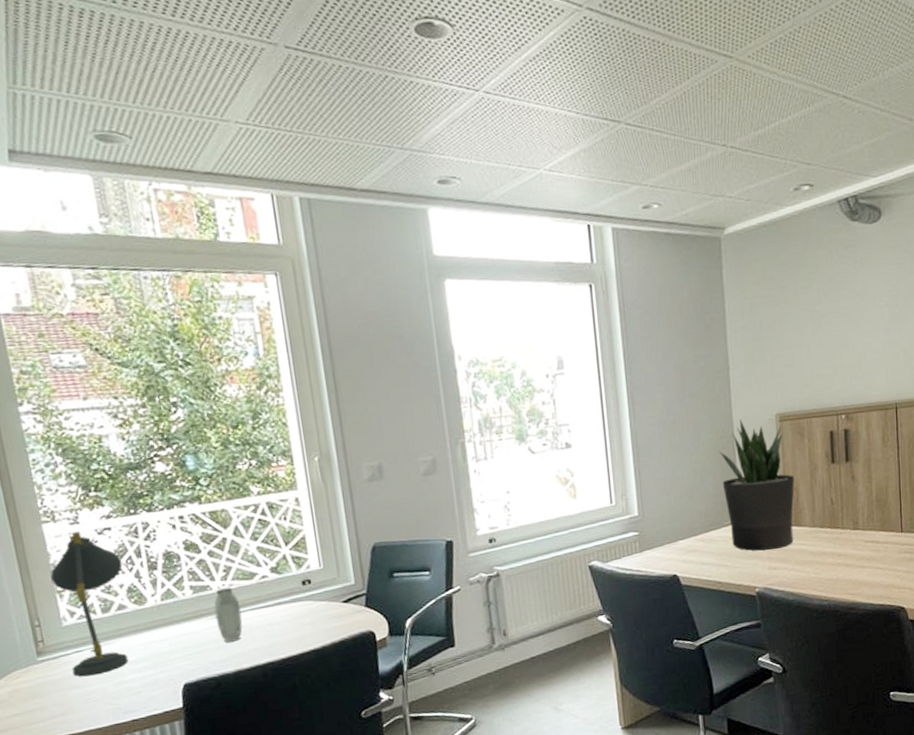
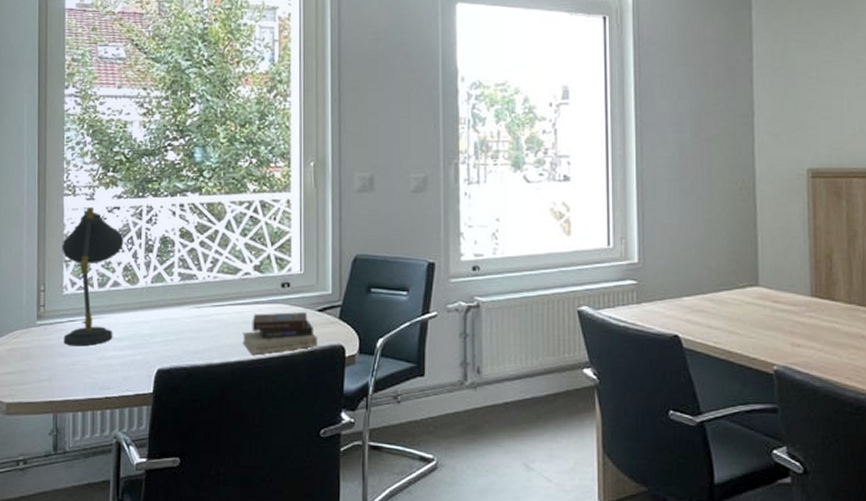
vase: present [214,588,243,643] -> none [196,280,221,334]
books: none [269,605,347,655] -> present [243,312,317,355]
planter: present [719,419,795,551] -> none [736,170,828,323]

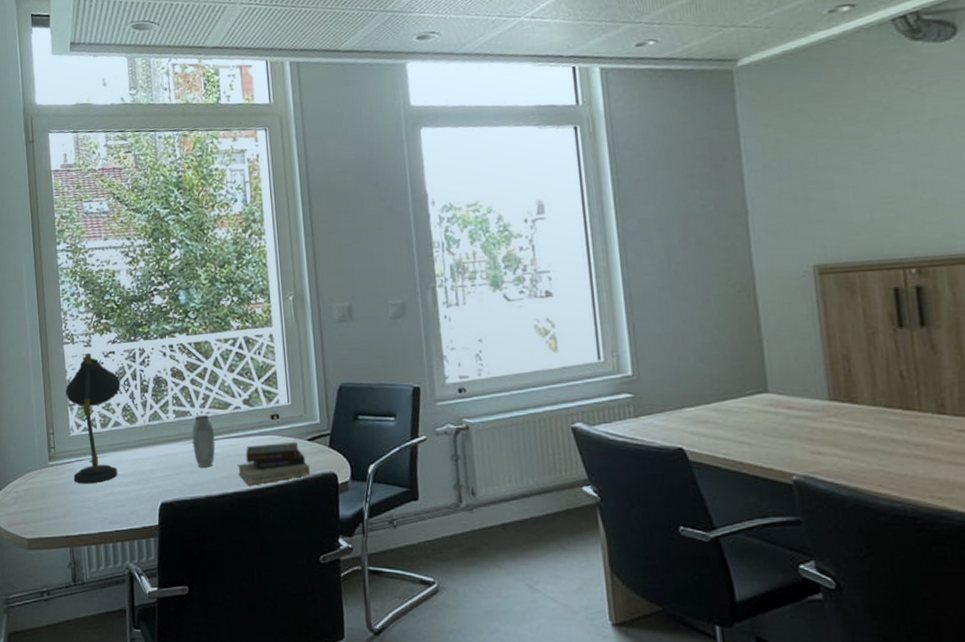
vase: none [196,280,221,334] -> present [192,415,216,468]

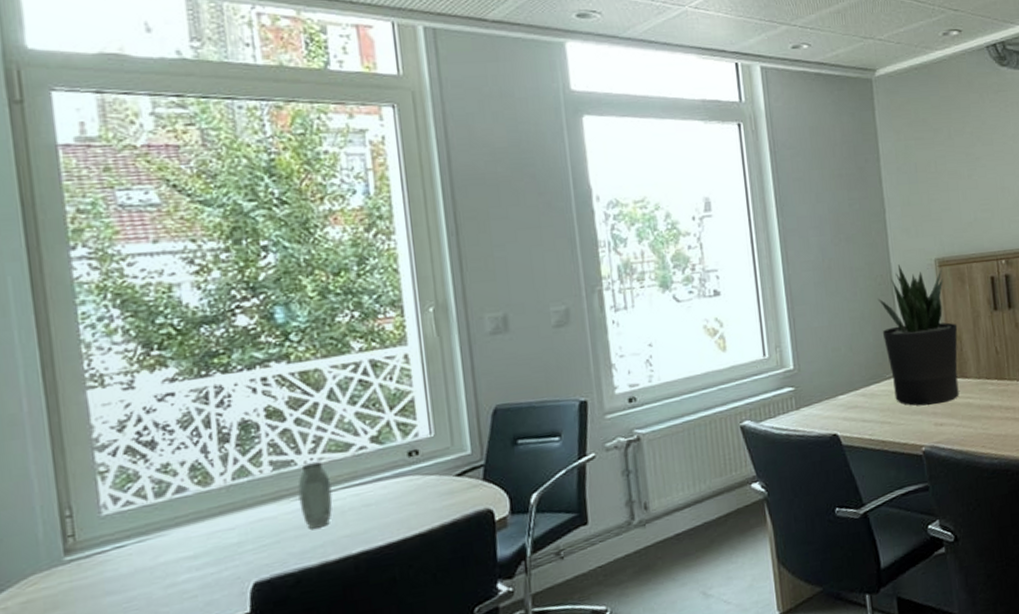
desk lamp: present [65,353,121,484] -> none [91,398,186,579]
books: present [238,442,310,486] -> none [364,480,460,542]
planter: none [736,270,846,429] -> present [877,264,959,406]

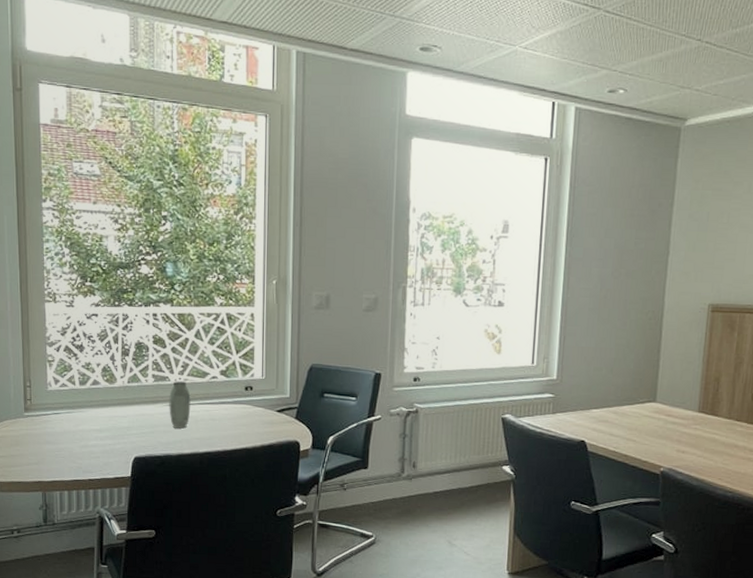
planter: present [877,264,959,406] -> none [643,304,718,434]

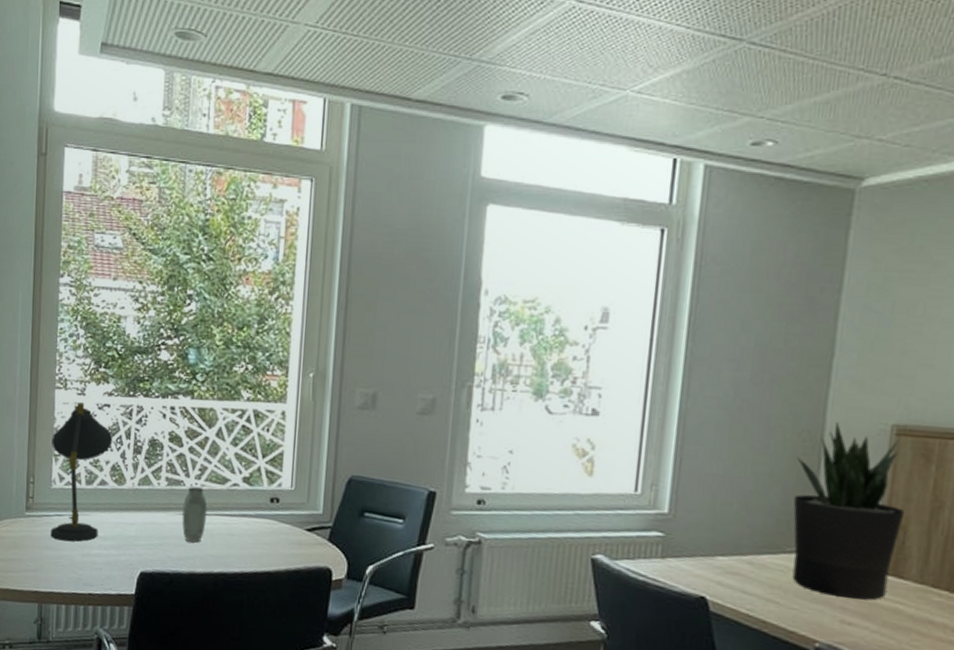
desk lamp: none [45,313,102,436] -> present [50,402,113,541]
planter: none [643,304,718,434] -> present [792,422,905,600]

